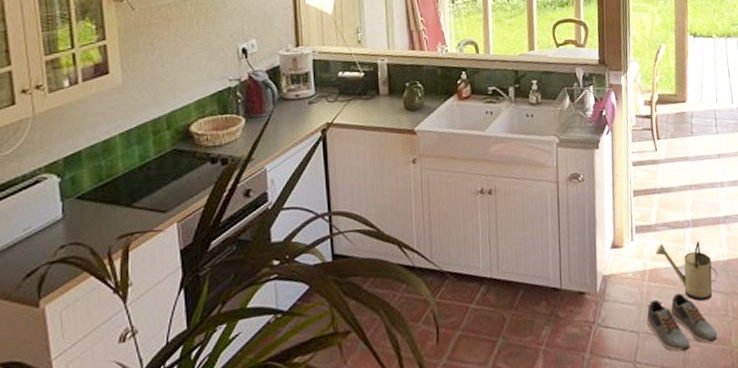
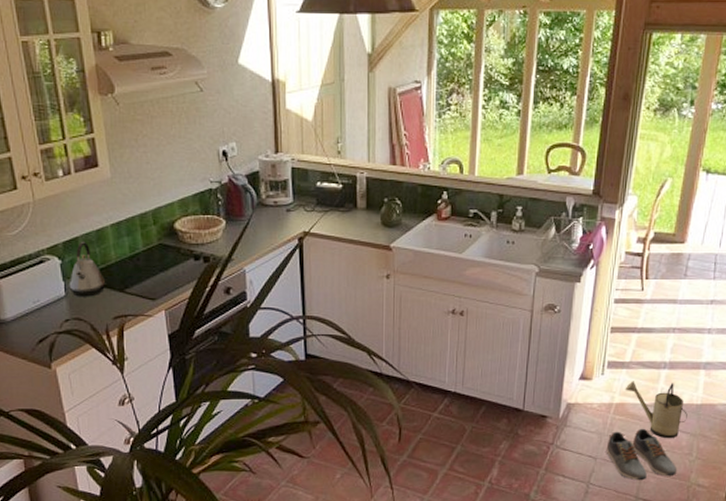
kettle: none [67,154,111,218] -> present [69,241,106,297]

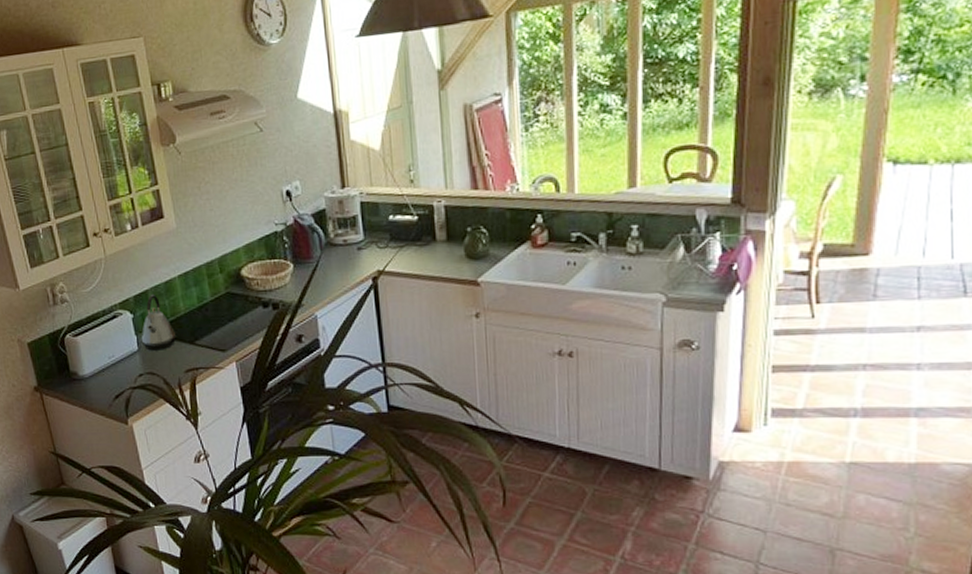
shoe: present [606,428,678,481] -> none [779,494,888,562]
watering can: present [625,381,688,439] -> none [799,433,896,509]

